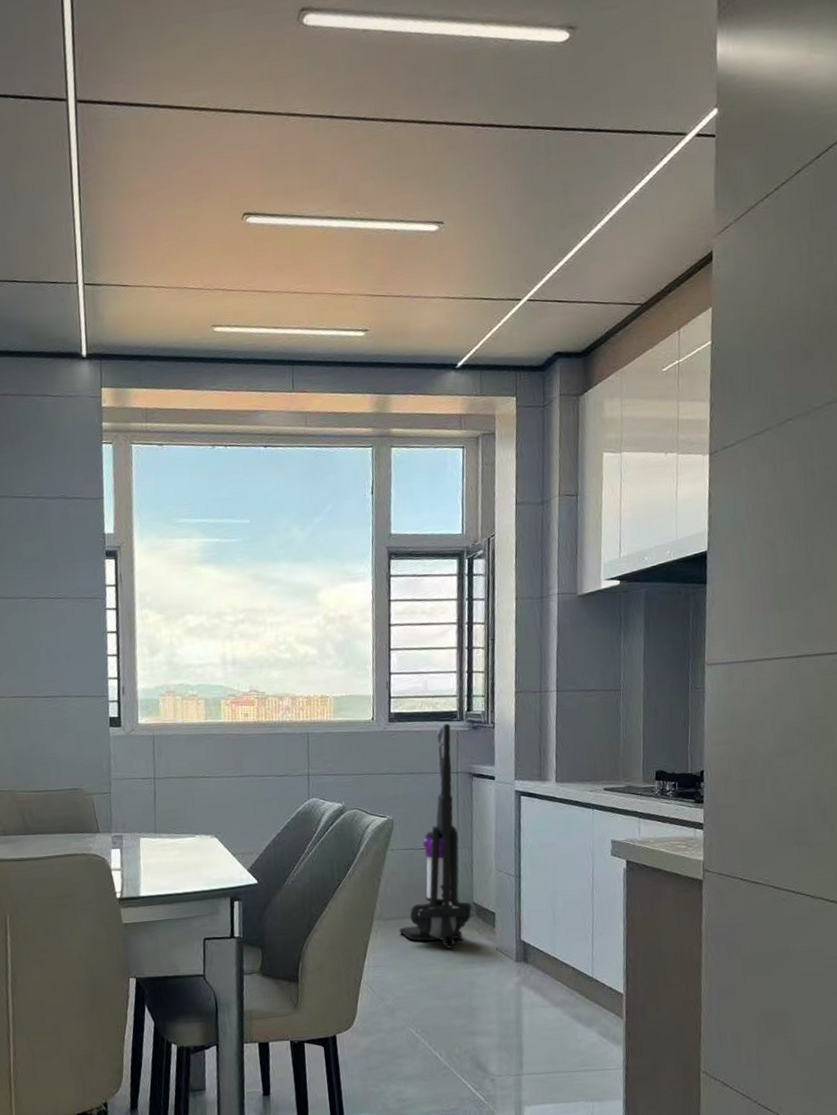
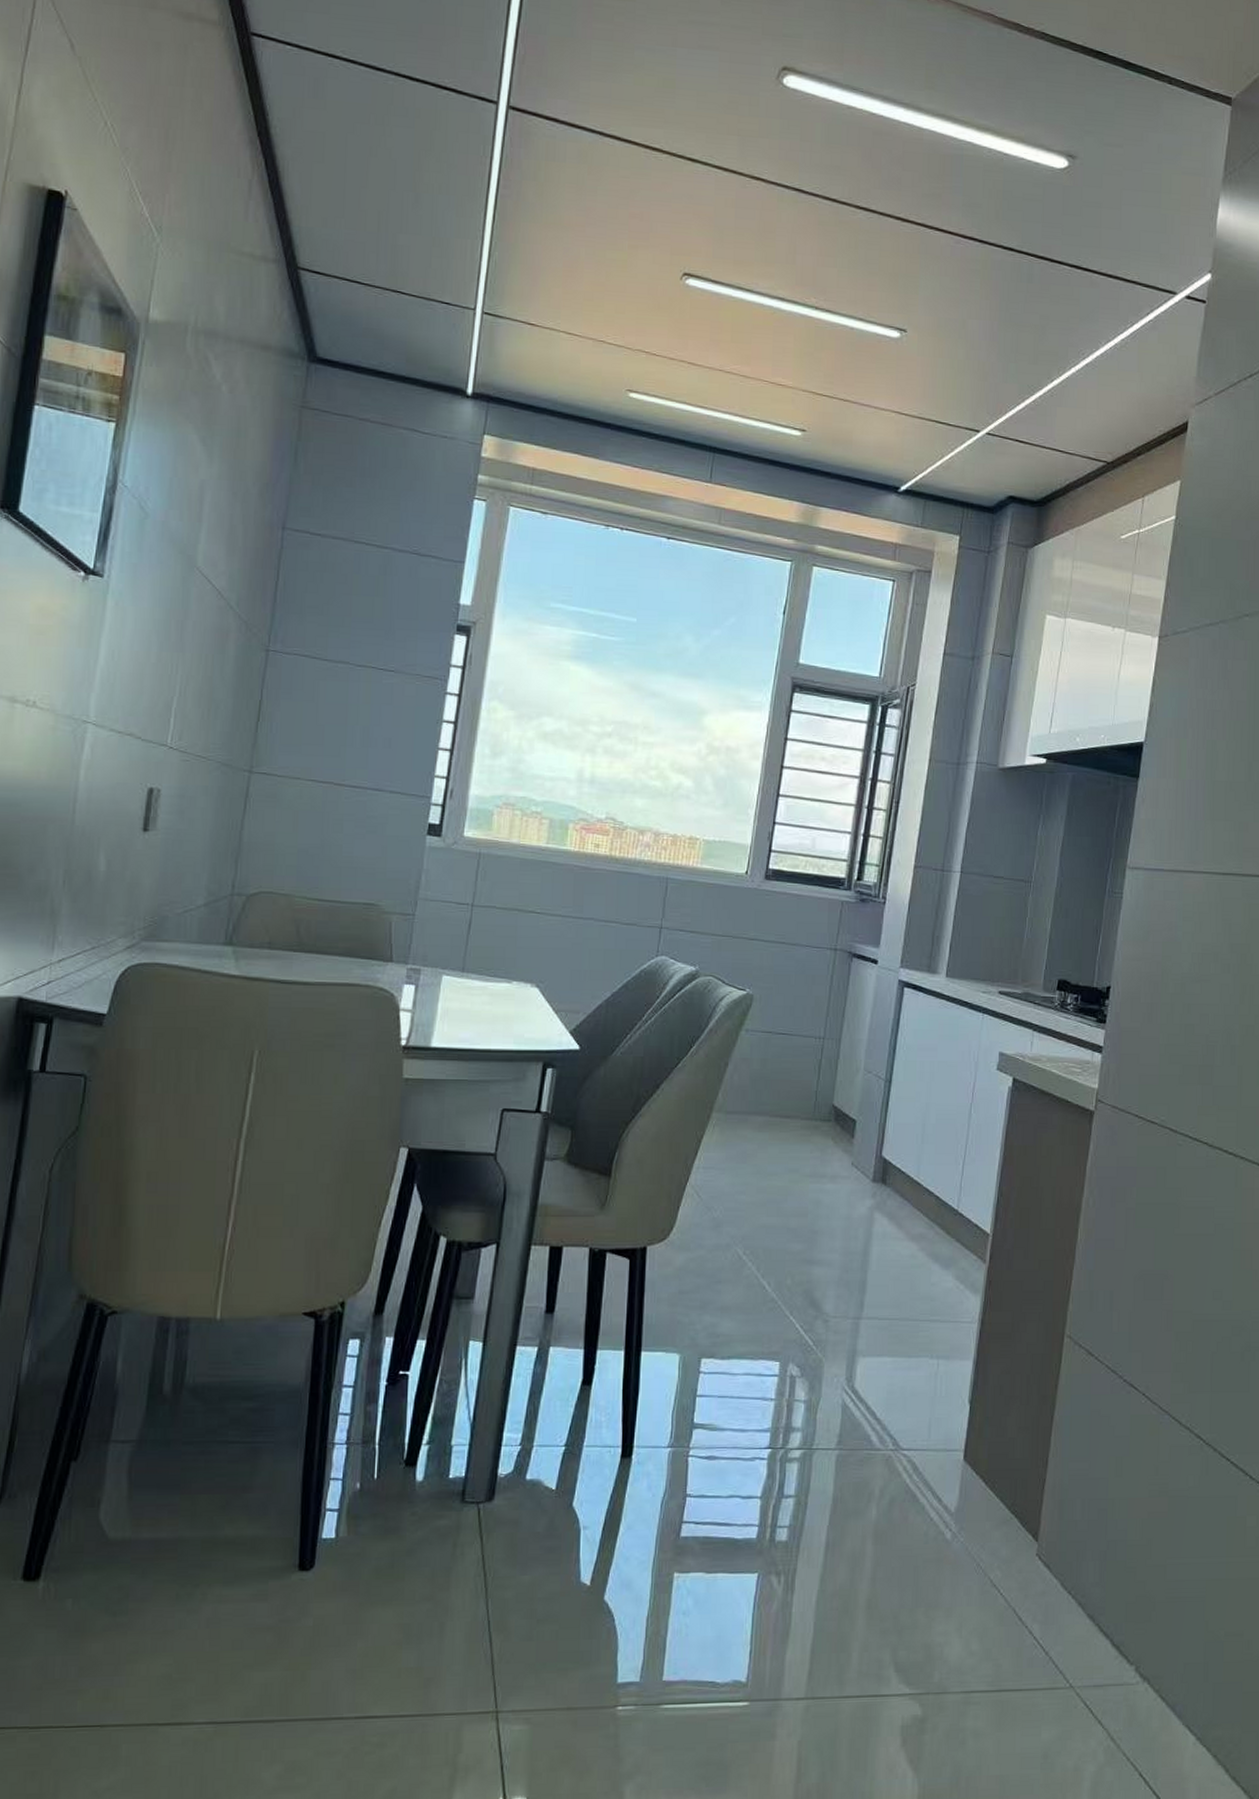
vacuum cleaner: present [399,723,472,949] -> none [741,891,835,1156]

